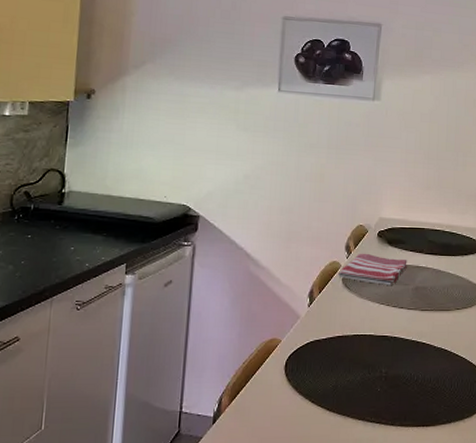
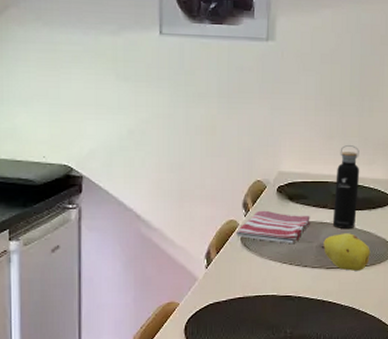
fruit: none [416,277,462,313] -> present [321,233,370,271]
water bottle: none [427,196,454,273] -> present [332,145,360,228]

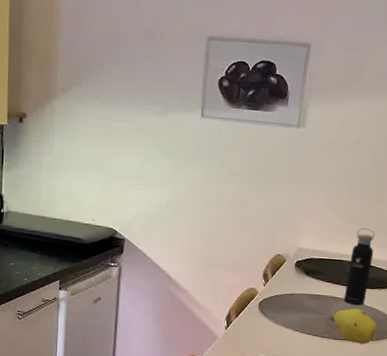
dish towel: present [235,210,310,244] -> none [254,281,324,315]

